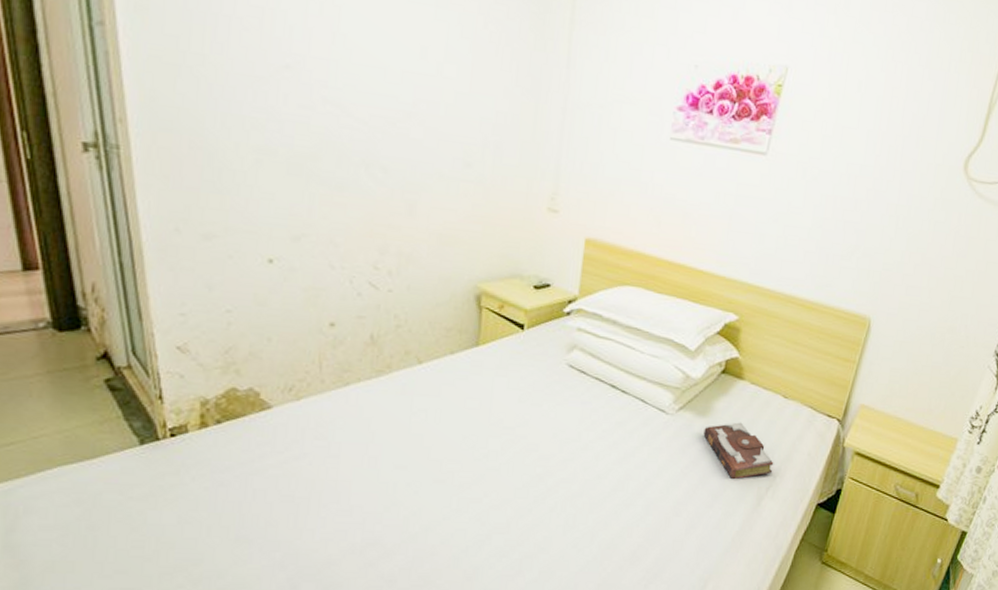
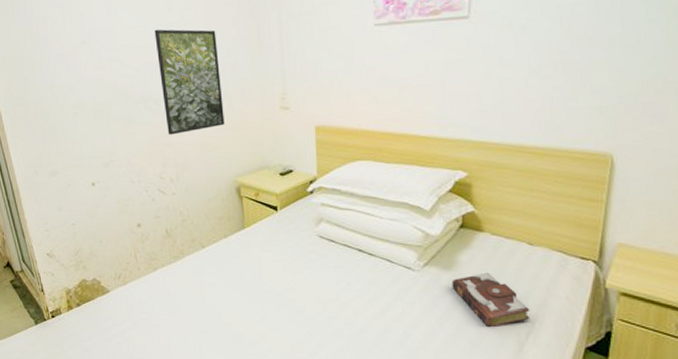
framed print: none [394,76,482,217] -> present [154,29,225,135]

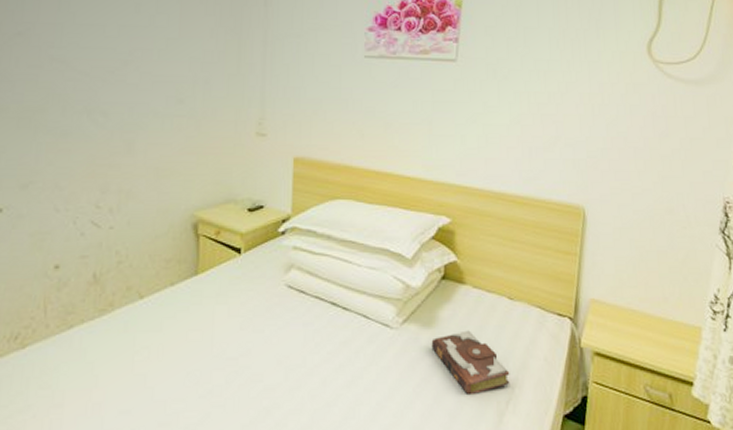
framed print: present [154,29,225,135] -> none [114,30,190,155]

